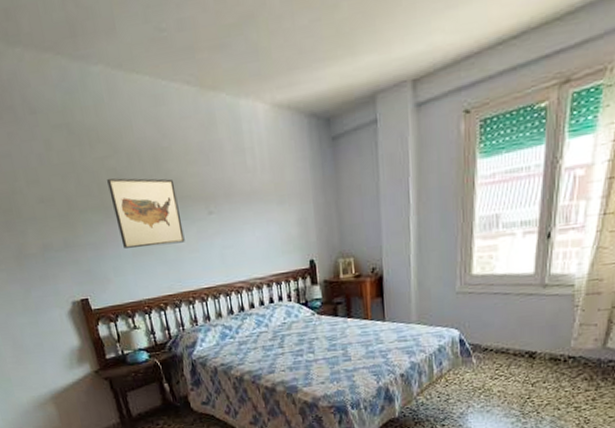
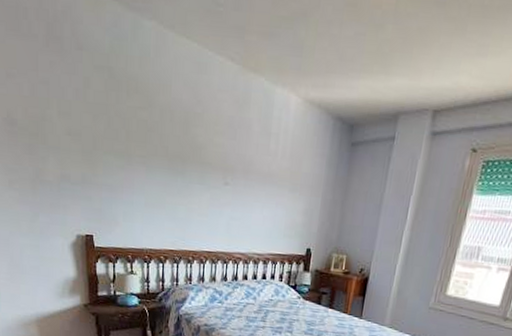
wall art: present [107,178,185,249] -> none [136,128,199,205]

